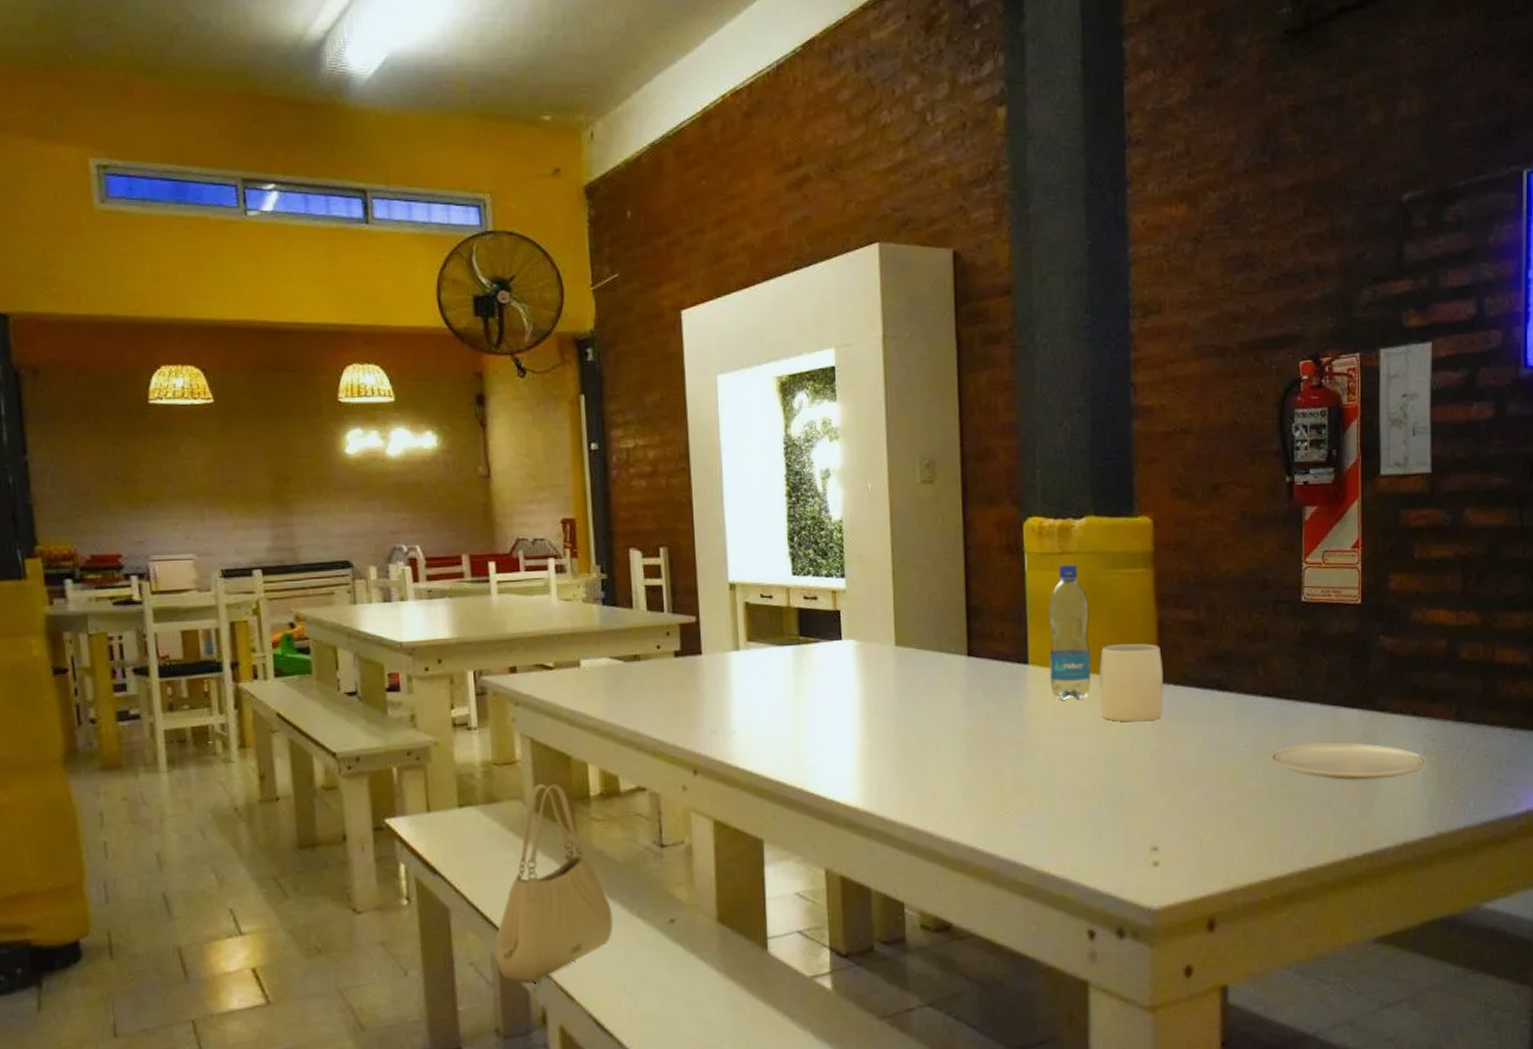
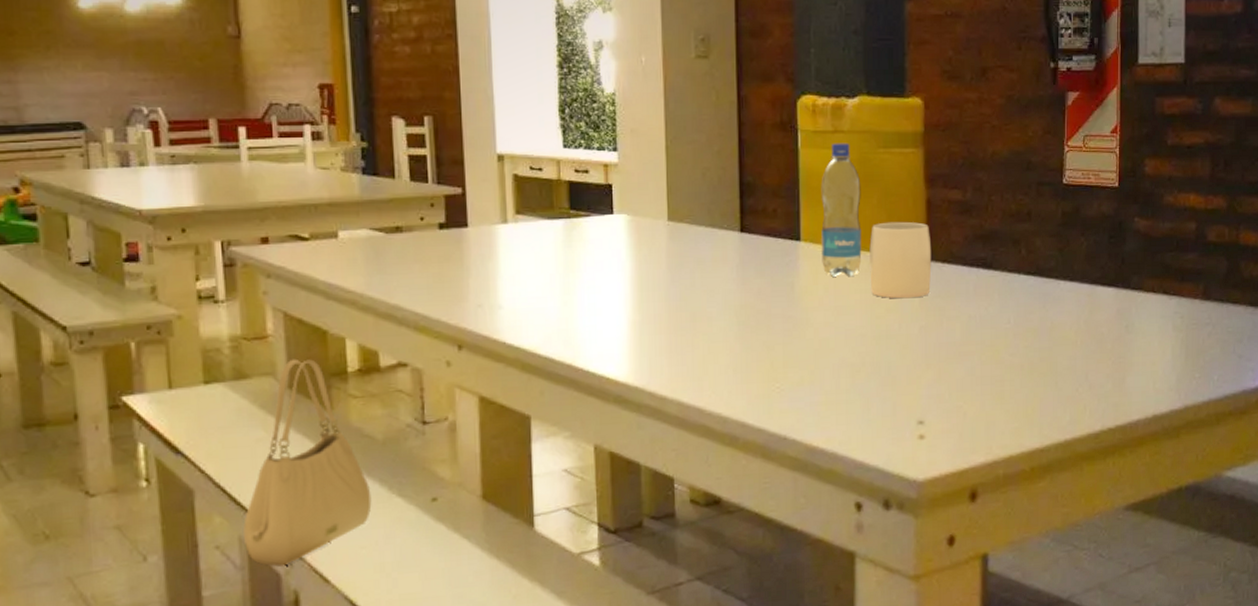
plate: present [1270,742,1427,780] -> none [1031,319,1176,356]

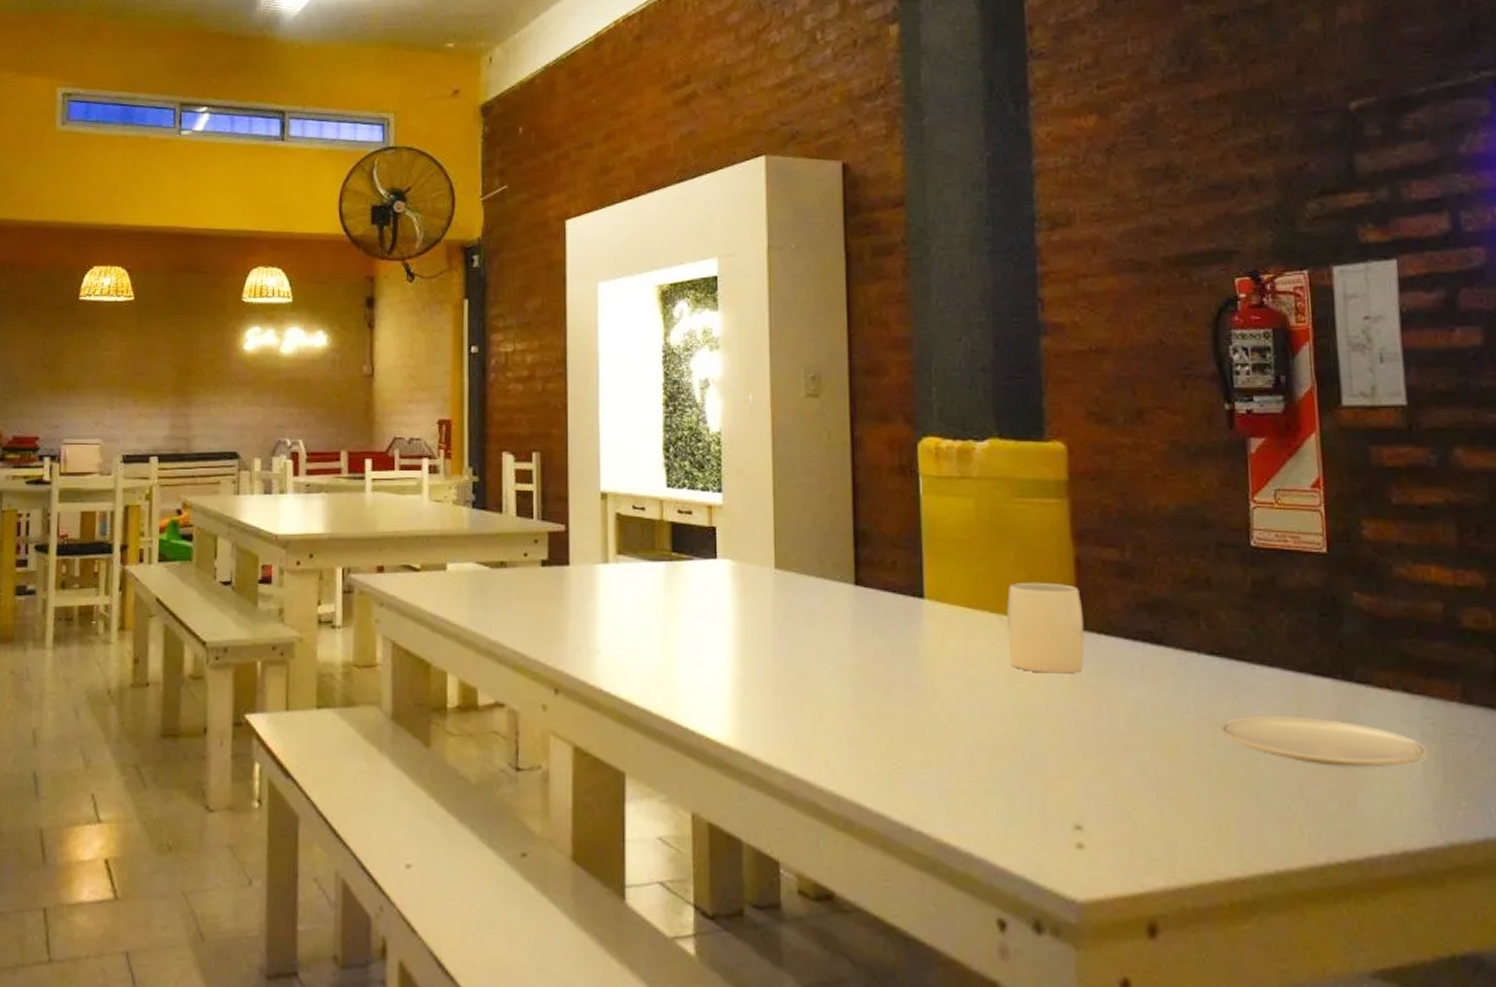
handbag: present [243,359,372,568] -> none [340,690,462,910]
bottle: present [821,143,862,277] -> none [946,490,998,644]
plate: none [1031,319,1176,356] -> present [1220,716,1427,767]

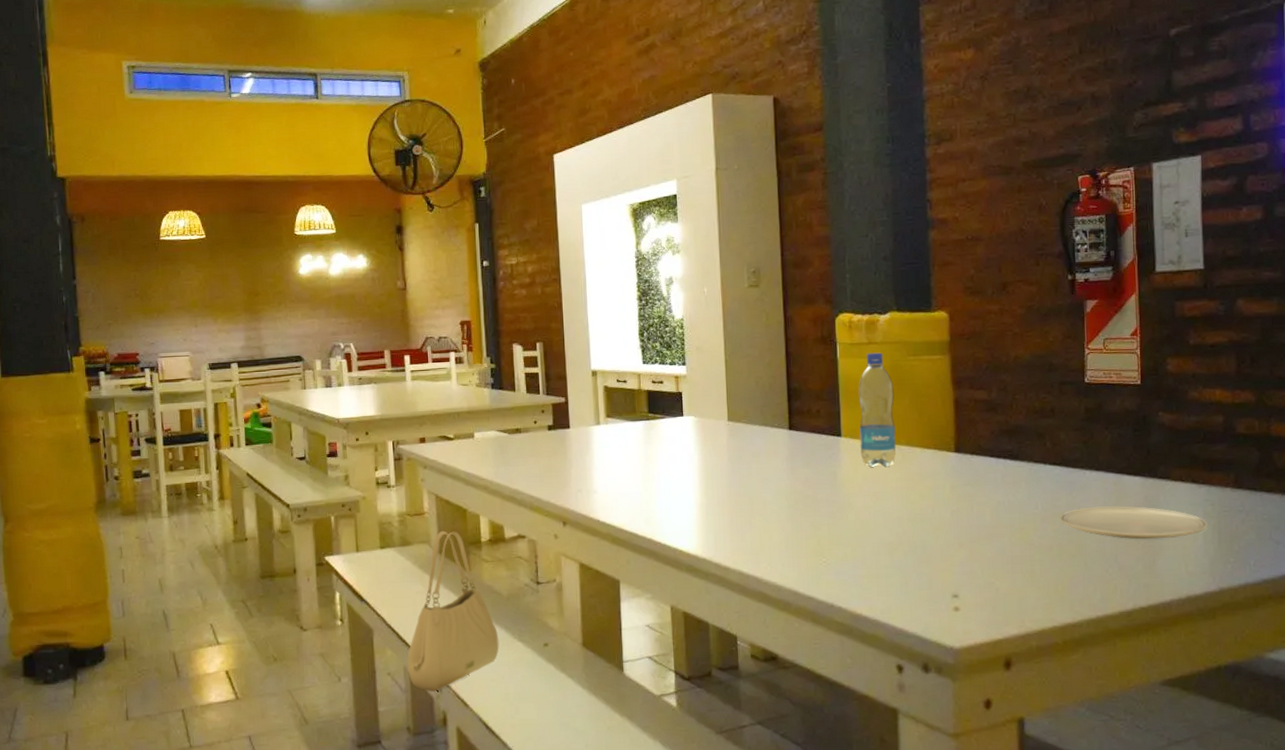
handbag: none [340,690,462,910] -> present [407,530,499,693]
bottle: none [946,490,998,644] -> present [858,352,897,468]
mug: present [1006,582,1085,674] -> none [903,419,961,486]

